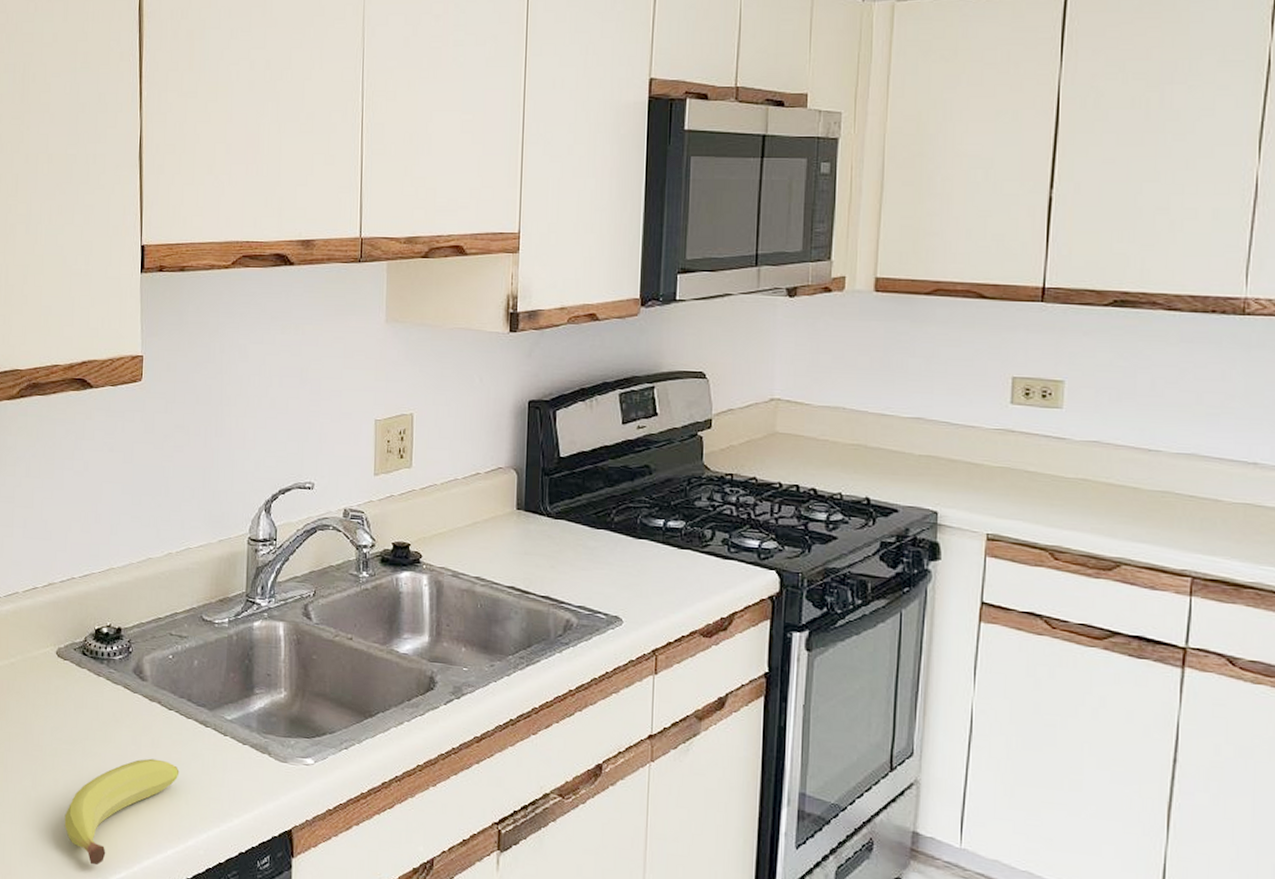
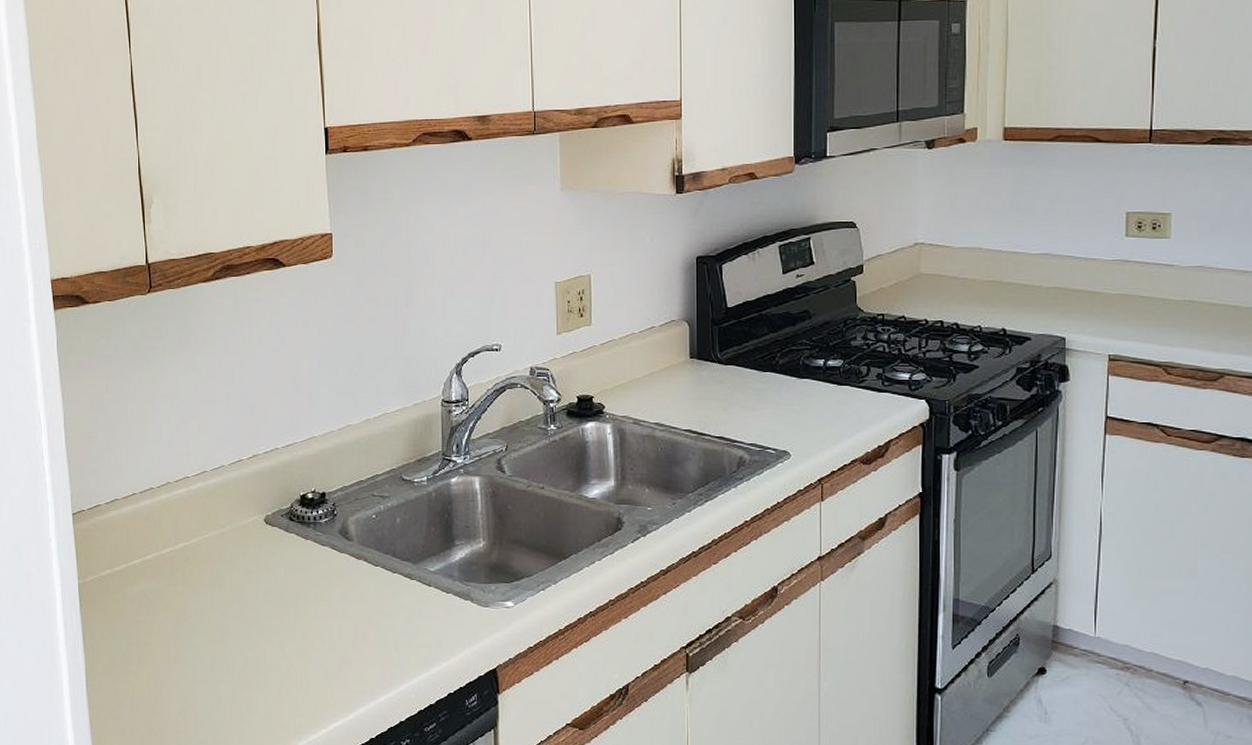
fruit: present [64,758,180,866] -> none [281,613,388,717]

